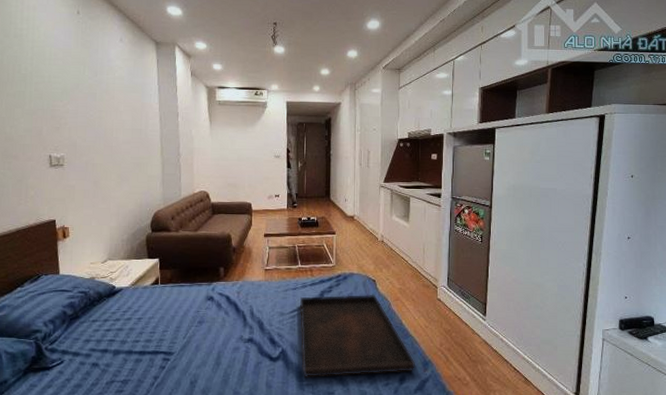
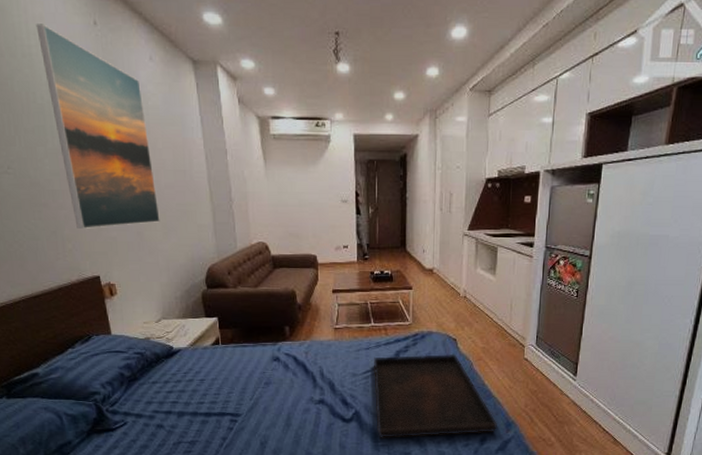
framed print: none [29,12,116,178] -> present [36,24,160,229]

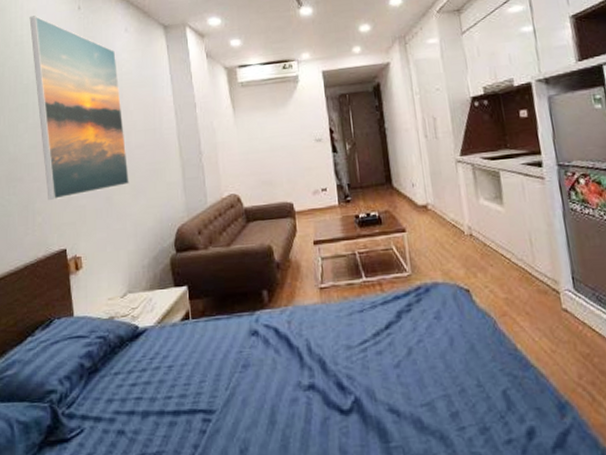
serving tray: present [373,353,498,439] -> none [371,309,548,438]

